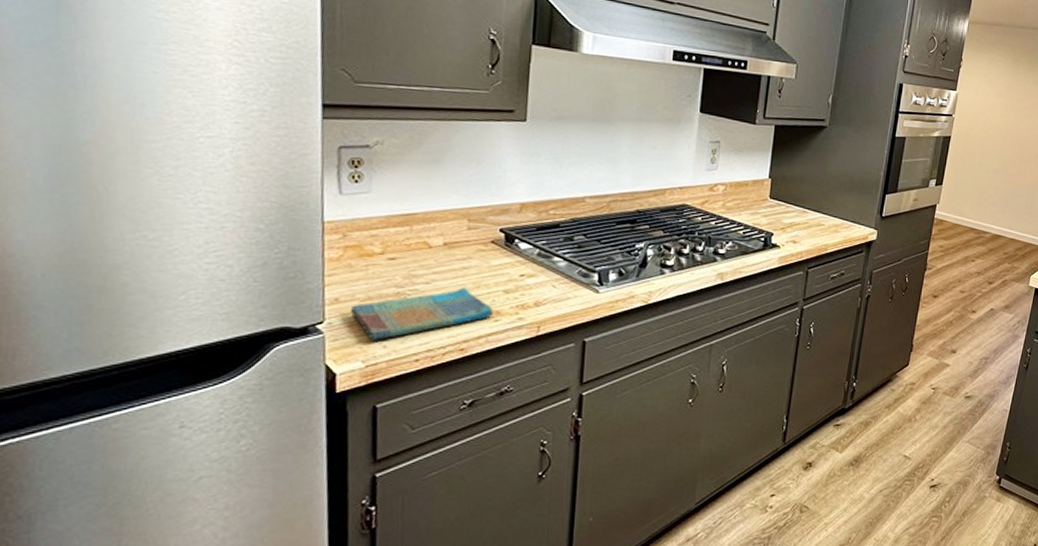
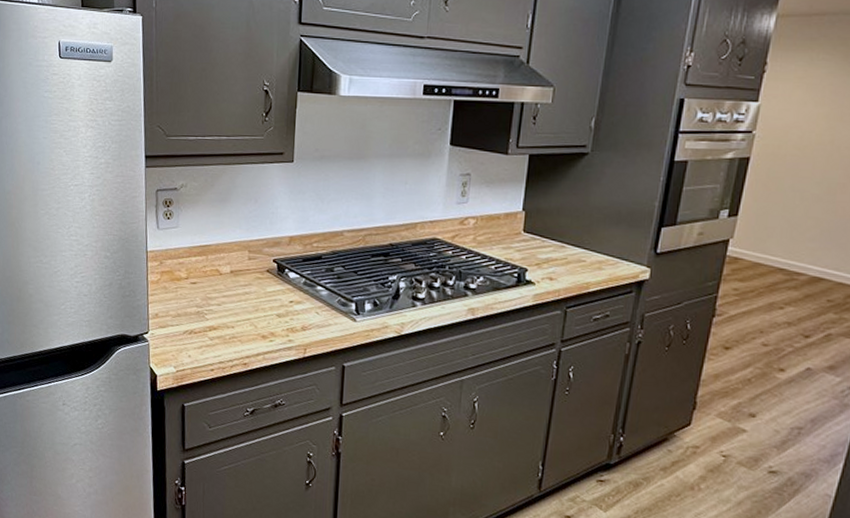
dish towel: present [351,287,493,340] -> none [166,310,269,350]

